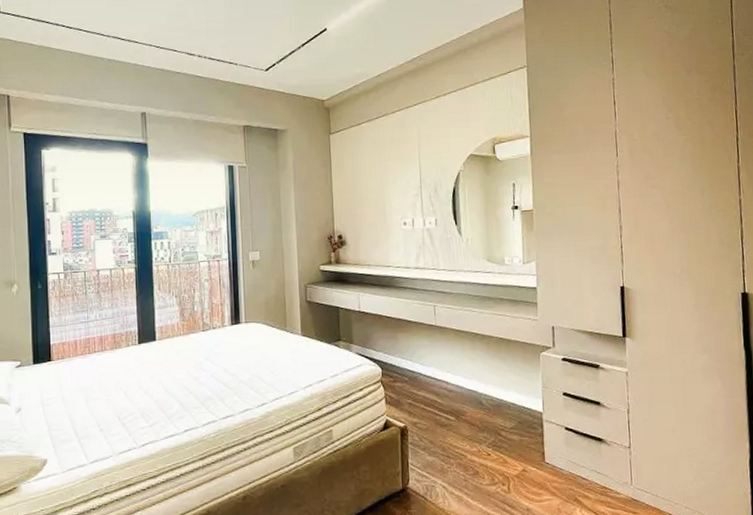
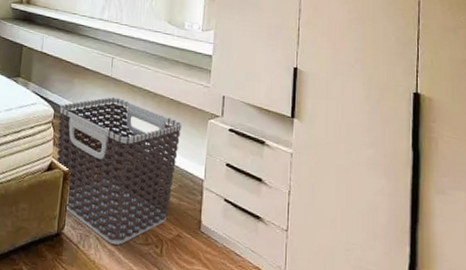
clothes hamper: none [386,346,514,491] -> present [57,97,182,246]

